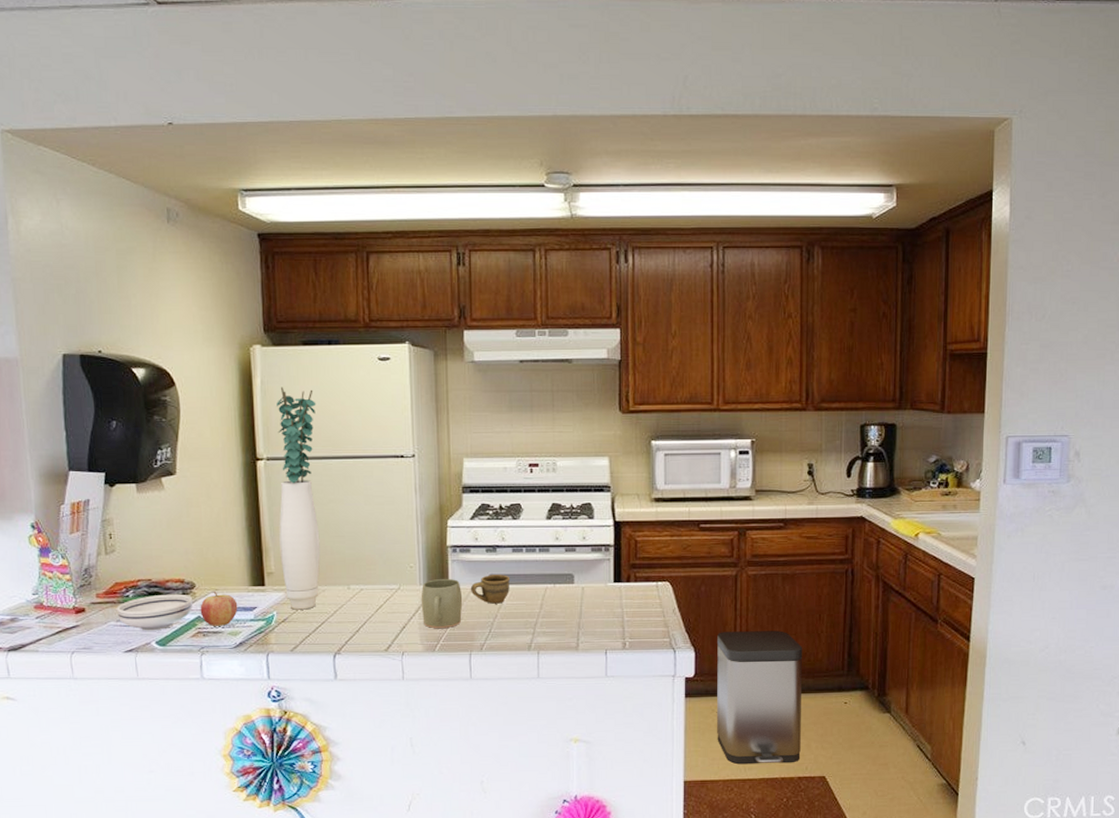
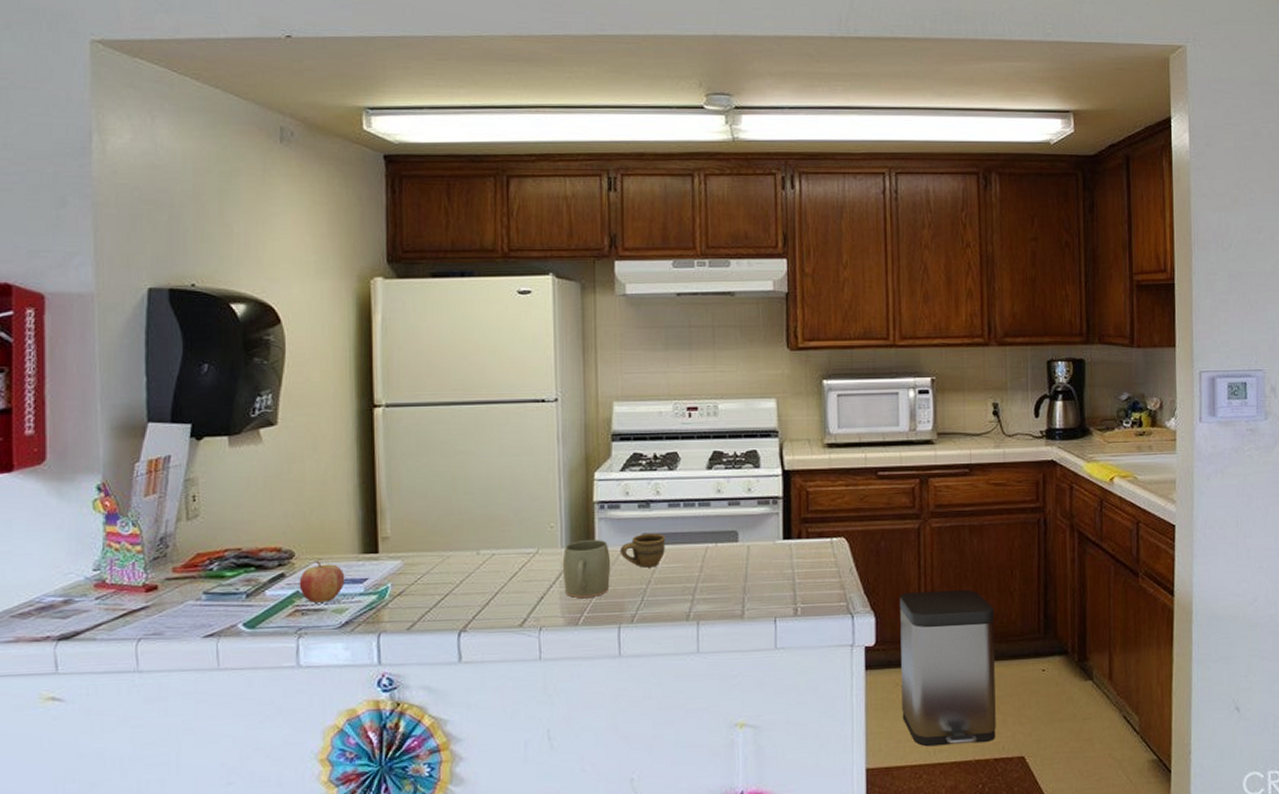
bowl: present [117,594,193,631] -> none [197,565,291,611]
vase: present [277,387,321,610] -> none [397,324,446,581]

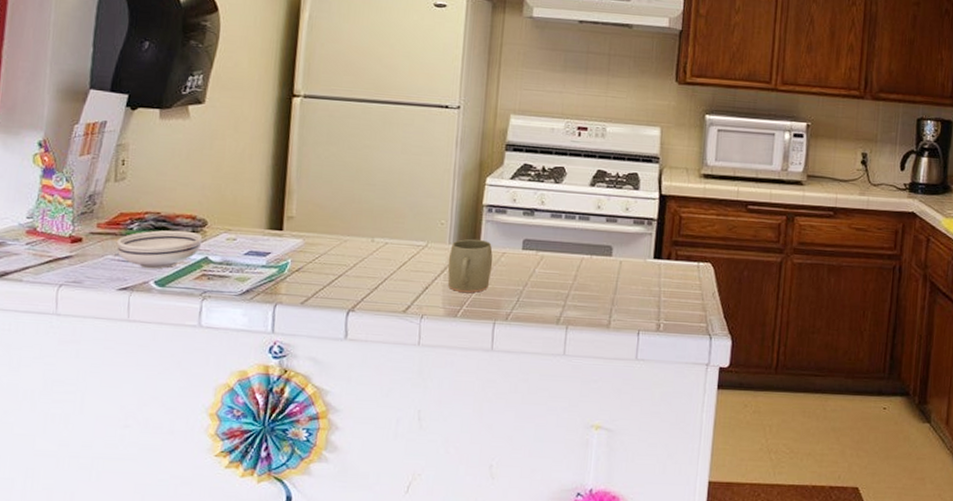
bowl: none [197,565,291,611] -> present [117,230,203,269]
fruit: present [299,561,345,603] -> none [208,232,251,270]
cup: present [619,533,666,568] -> none [502,239,546,271]
pedal bin: present [900,590,996,746] -> none [747,321,844,469]

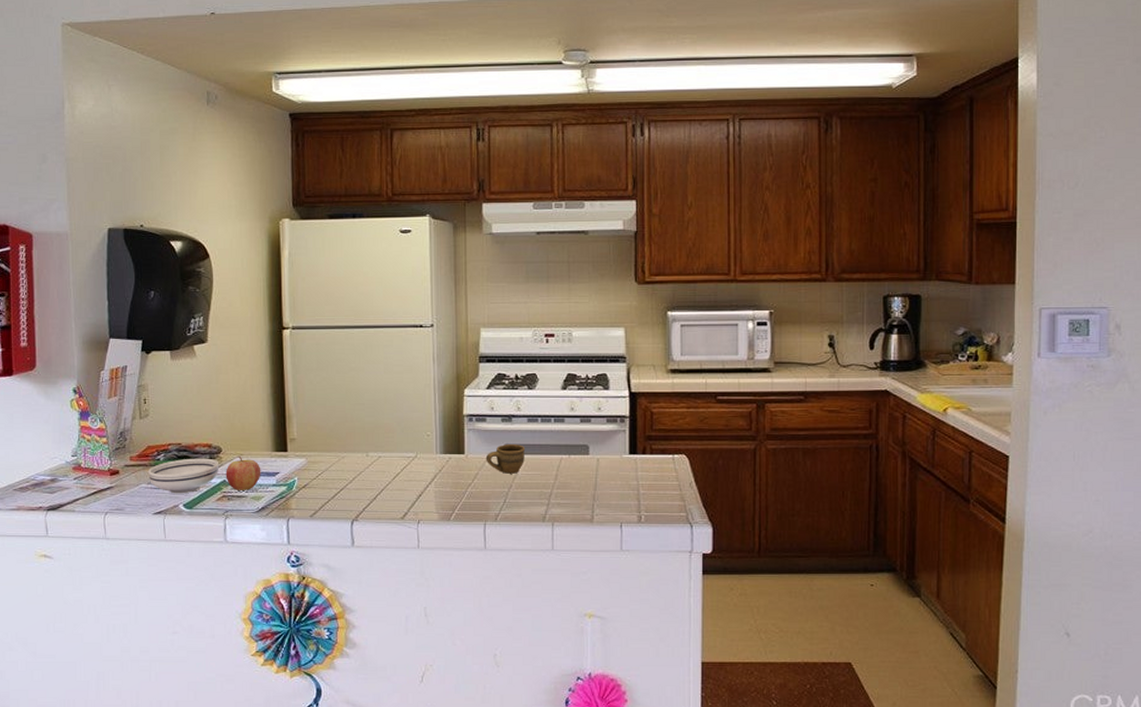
fruit: none [208,232,251,270] -> present [225,457,261,490]
mug: present [447,239,493,293] -> none [437,447,478,498]
cup: none [502,239,546,271] -> present [485,444,526,474]

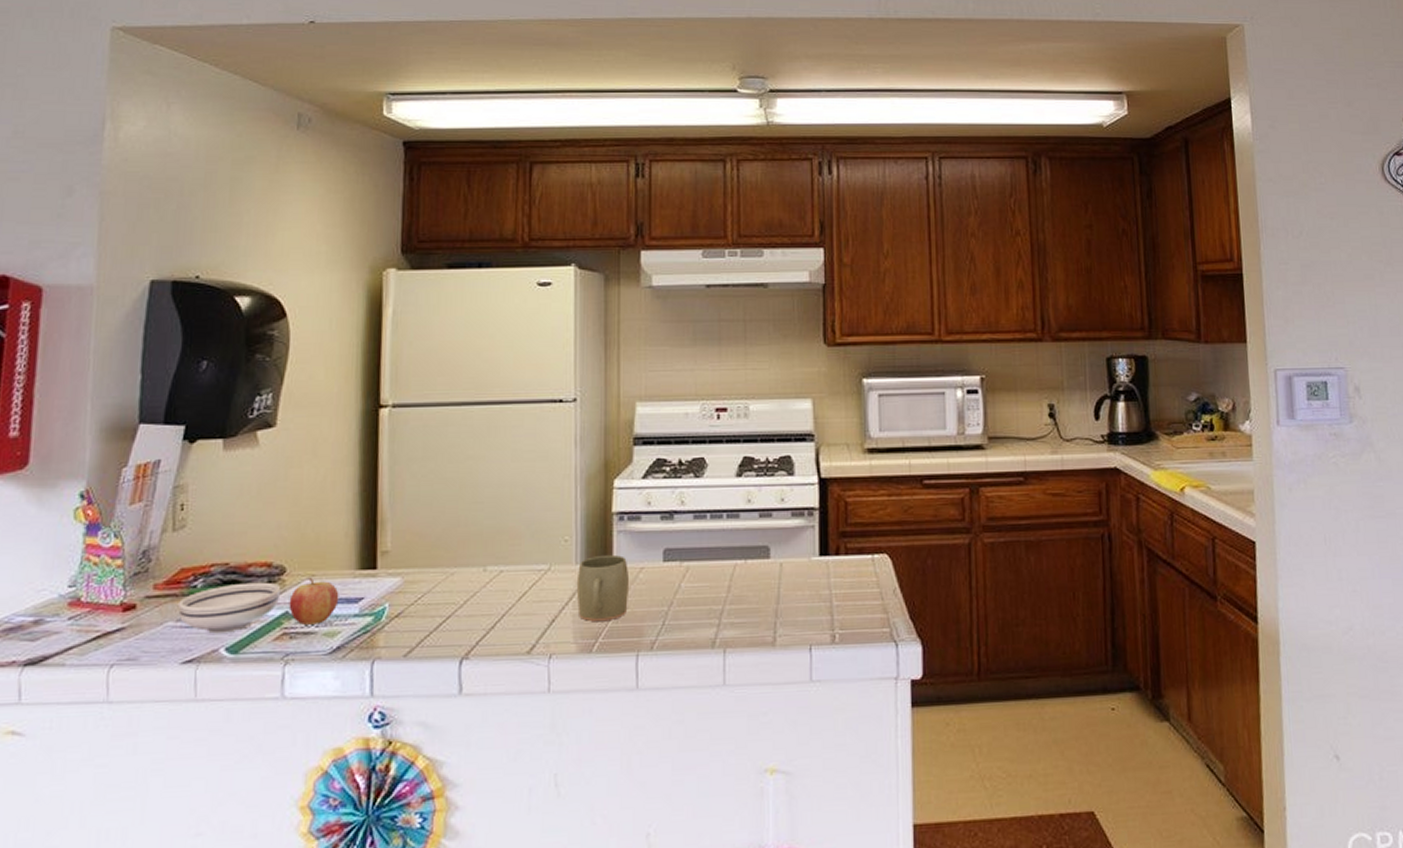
mug: none [437,447,478,498] -> present [576,554,630,622]
cup: present [485,444,526,474] -> none [639,548,691,587]

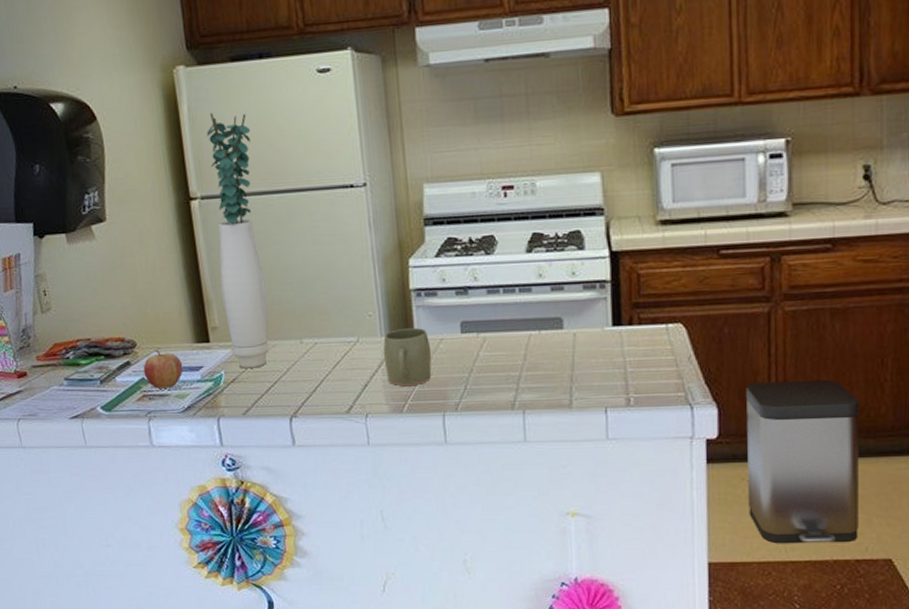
bowl: present [178,582,281,634] -> none [58,354,136,396]
vase: none [399,318,459,601] -> present [207,113,269,369]
pedal bin: none [949,614,1061,798] -> present [746,380,860,543]

